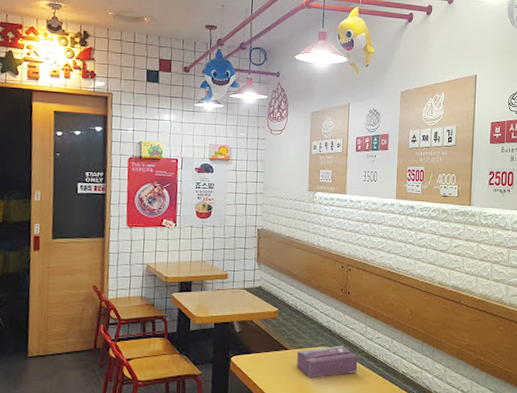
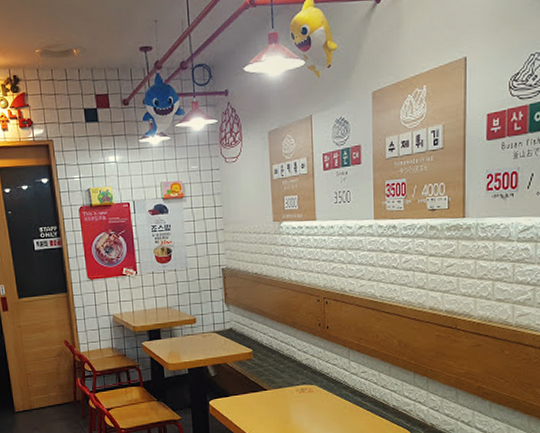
tissue box: present [297,345,358,378] -> none [277,382,344,417]

